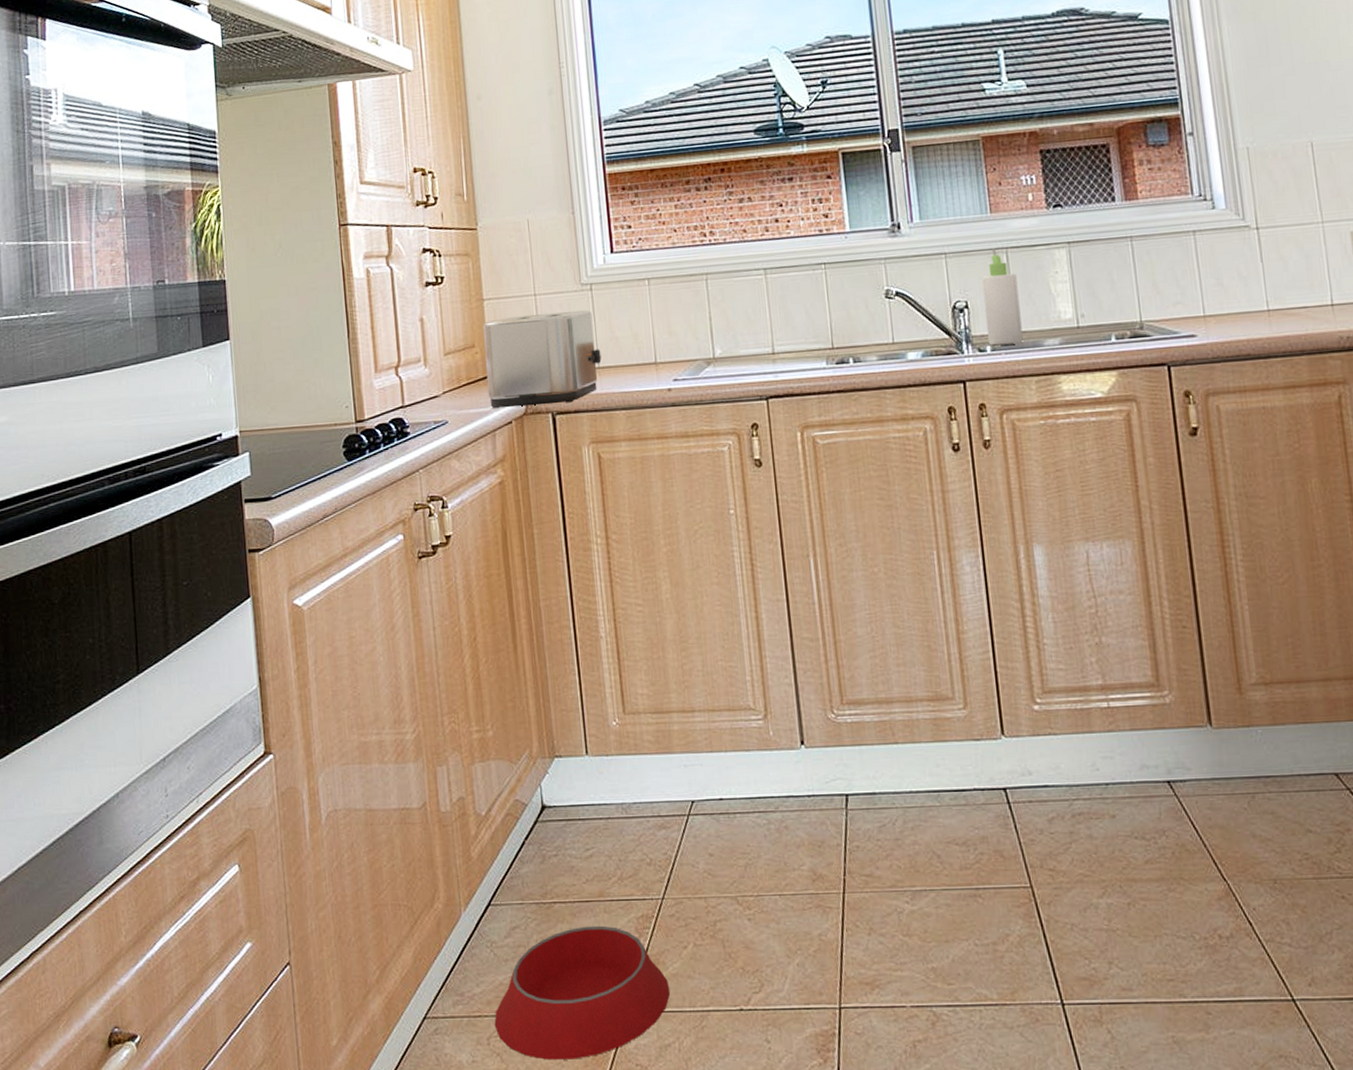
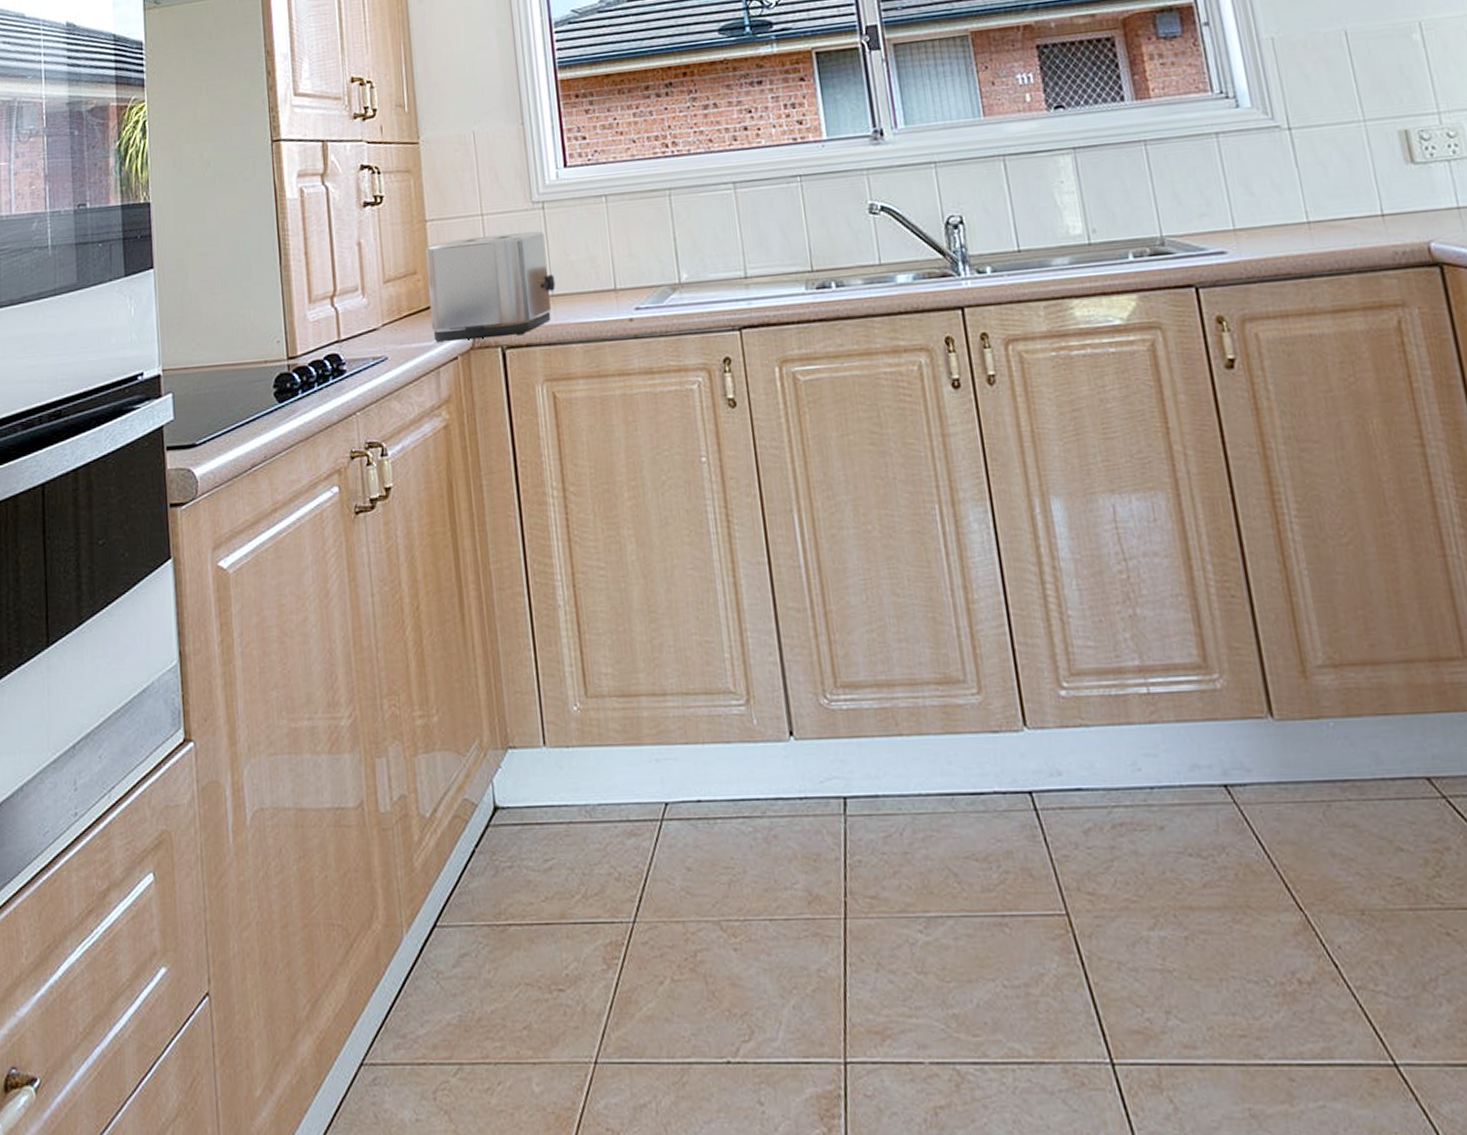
pet bowl: present [494,925,670,1060] -> none [441,954,644,1121]
bottle: present [981,248,1023,346] -> none [976,156,1028,266]

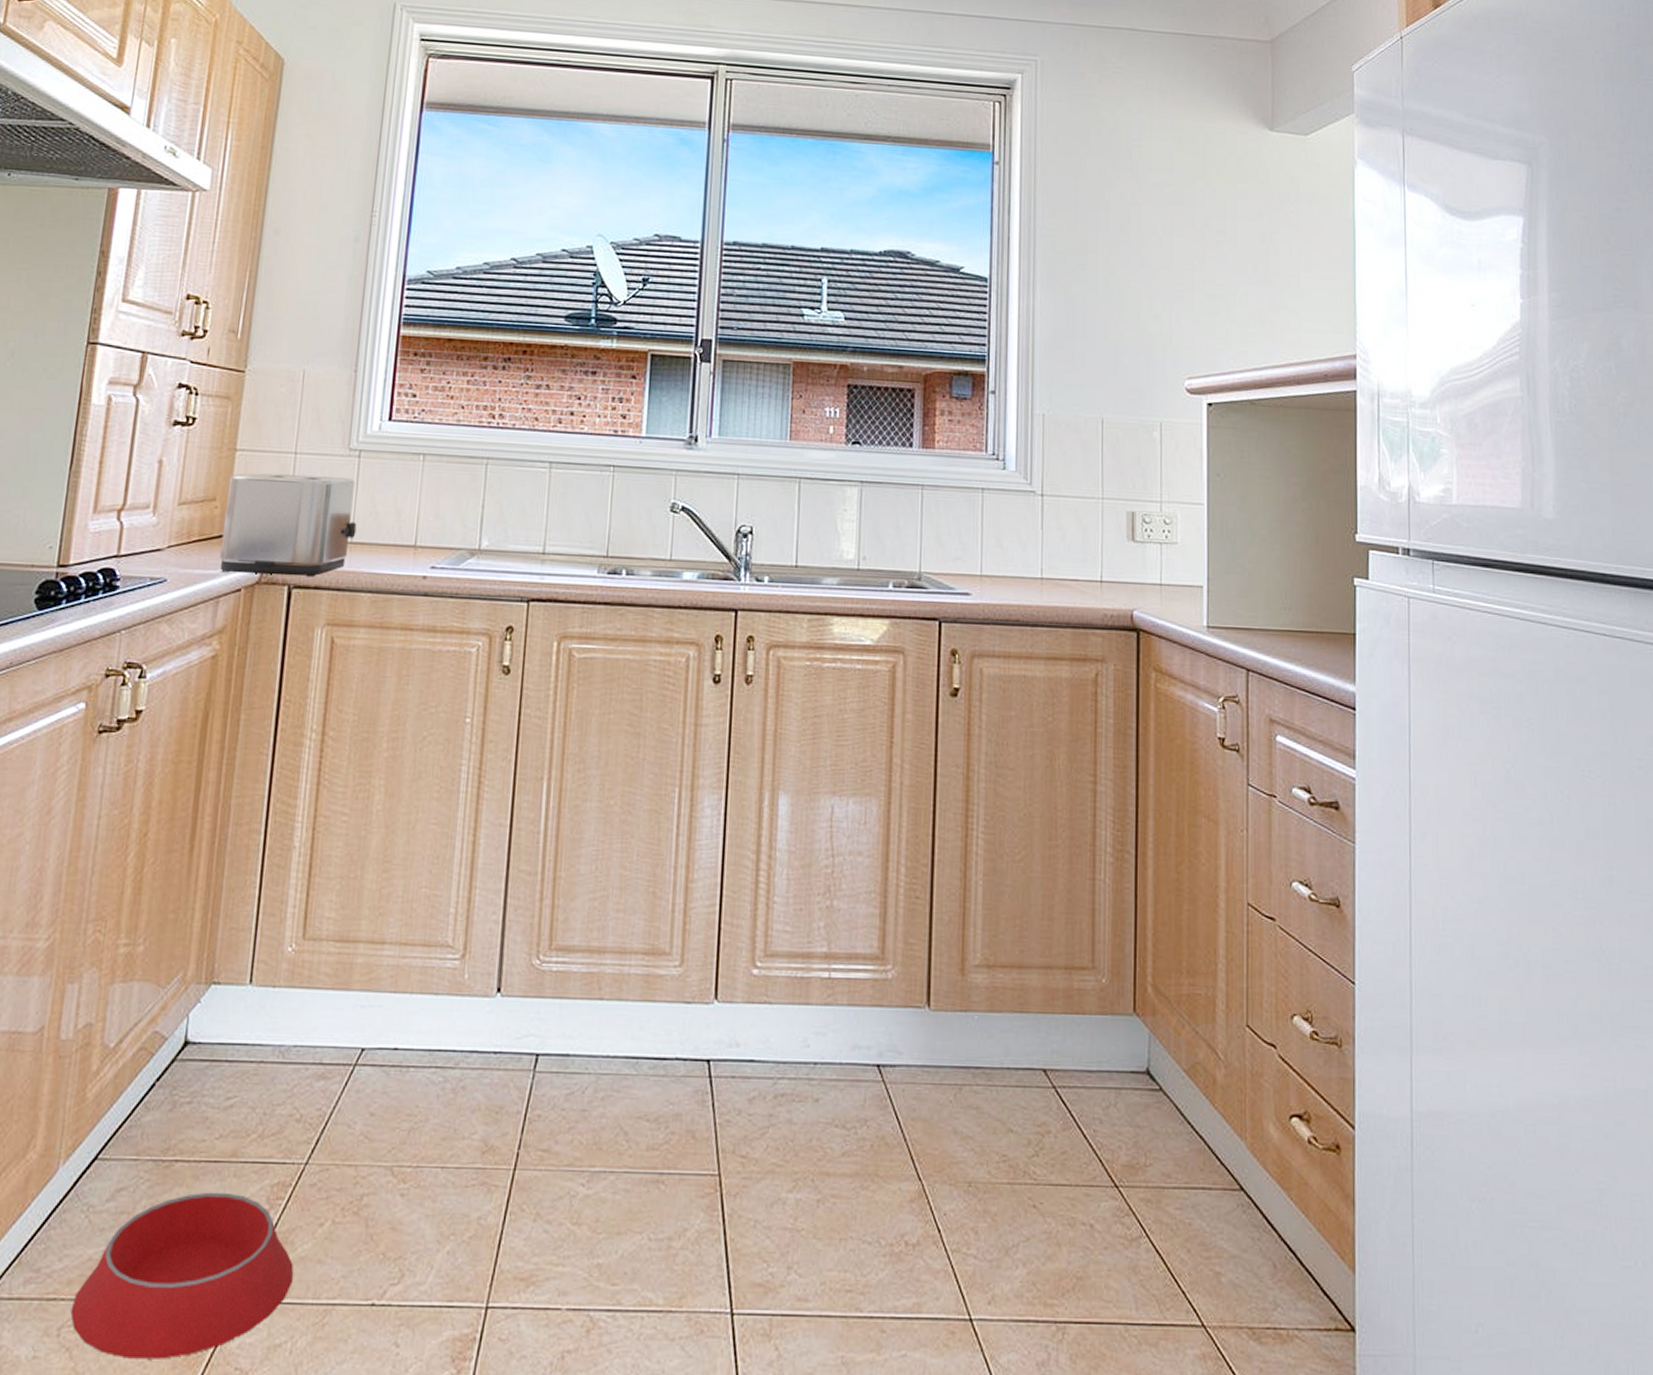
pet bowl: none [441,954,644,1121] -> present [70,1192,294,1359]

